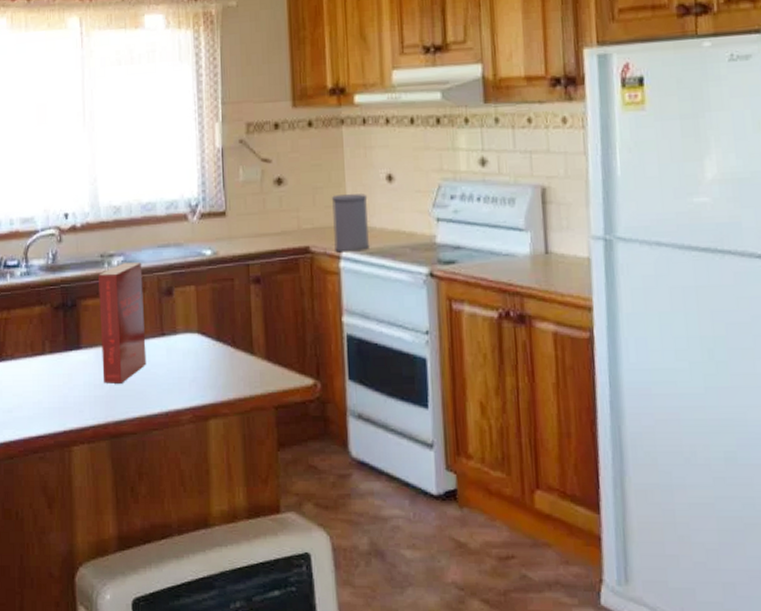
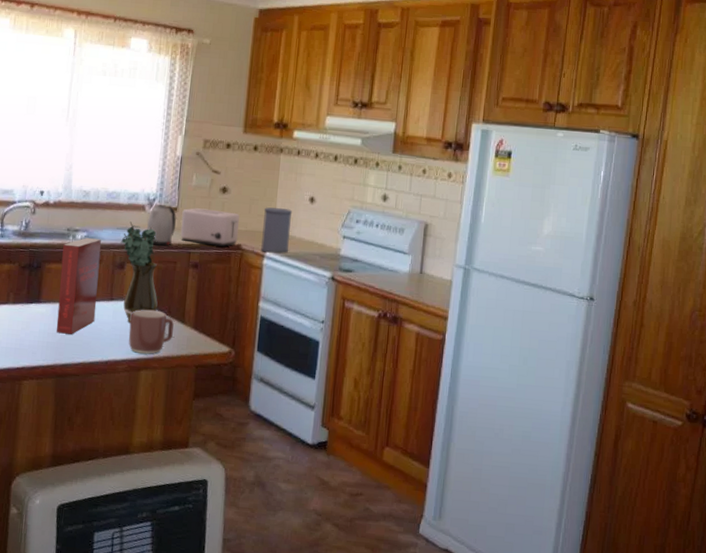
vase: none [164,236,218,361] -> present [121,221,158,323]
mug: none [187,341,242,398] -> present [128,309,174,354]
kettle: none [191,210,227,262] -> present [147,205,176,246]
toaster: none [232,207,305,254] -> present [180,208,240,247]

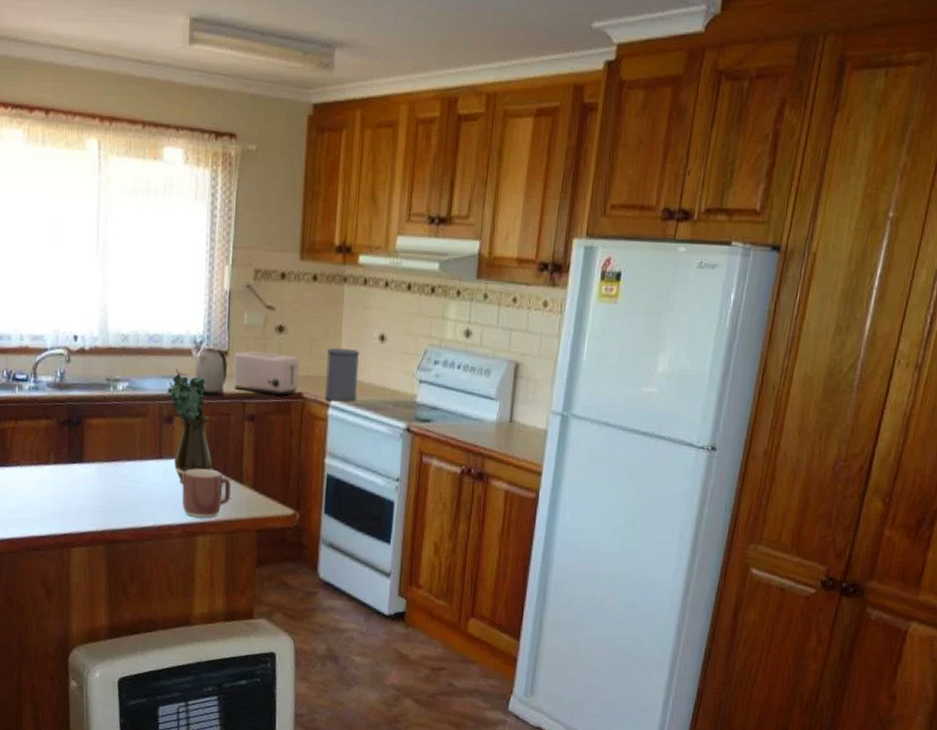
book: present [56,238,102,335] -> none [103,389,146,497]

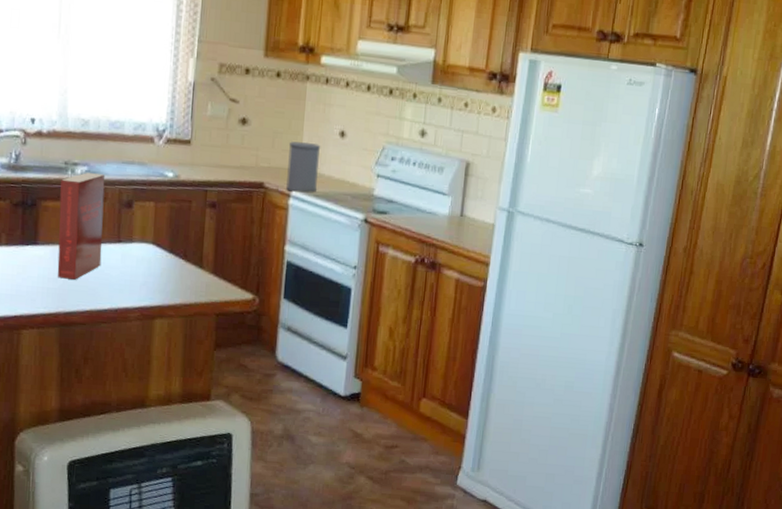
book: none [103,389,146,497] -> present [57,173,105,280]
vase: present [167,368,212,483] -> none [127,155,172,267]
mug: present [182,468,231,518] -> none [140,252,190,302]
kettle: present [194,348,227,397] -> none [156,136,190,183]
toaster: present [233,351,300,396] -> none [195,140,262,185]

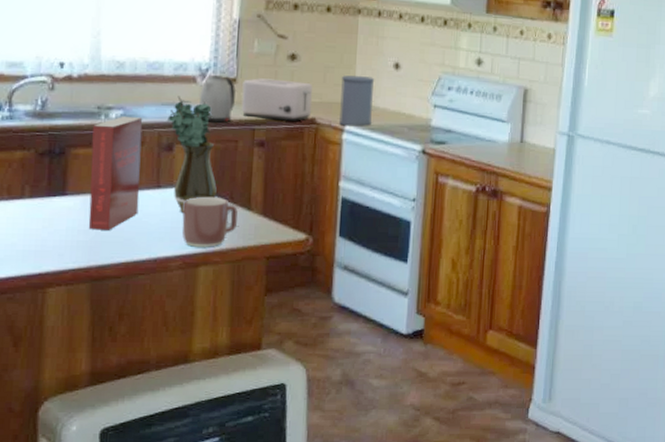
vase: none [127,155,172,267] -> present [167,96,217,213]
mug: none [140,252,190,302] -> present [181,196,238,247]
kettle: none [156,136,190,183] -> present [199,75,236,124]
toaster: none [195,140,262,185] -> present [241,78,313,122]

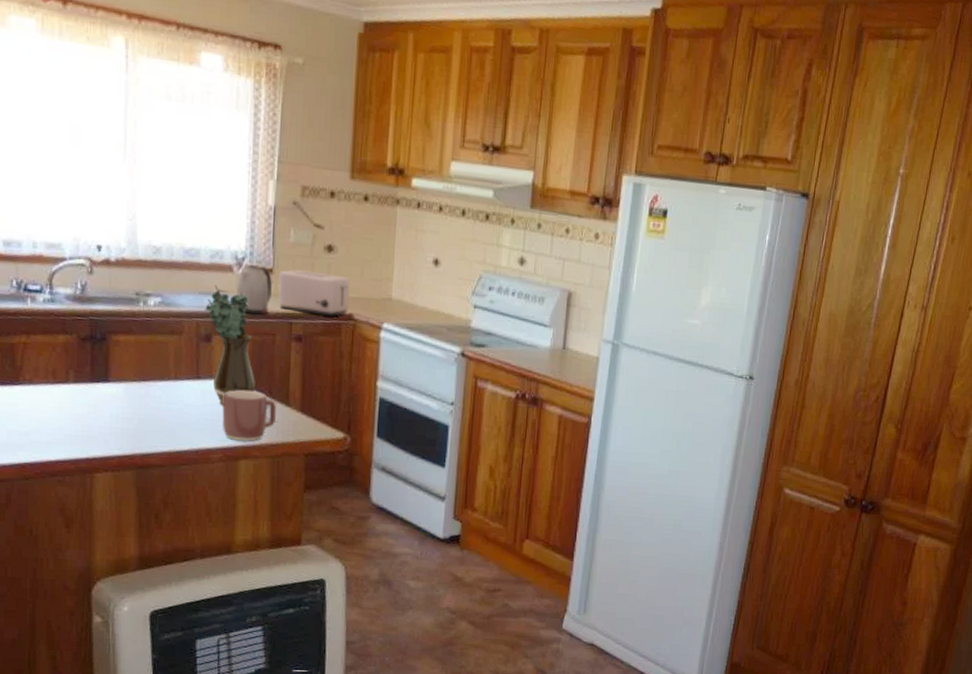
book: present [88,117,143,230] -> none [131,304,181,419]
canister: present [339,75,375,127] -> none [377,270,414,326]

